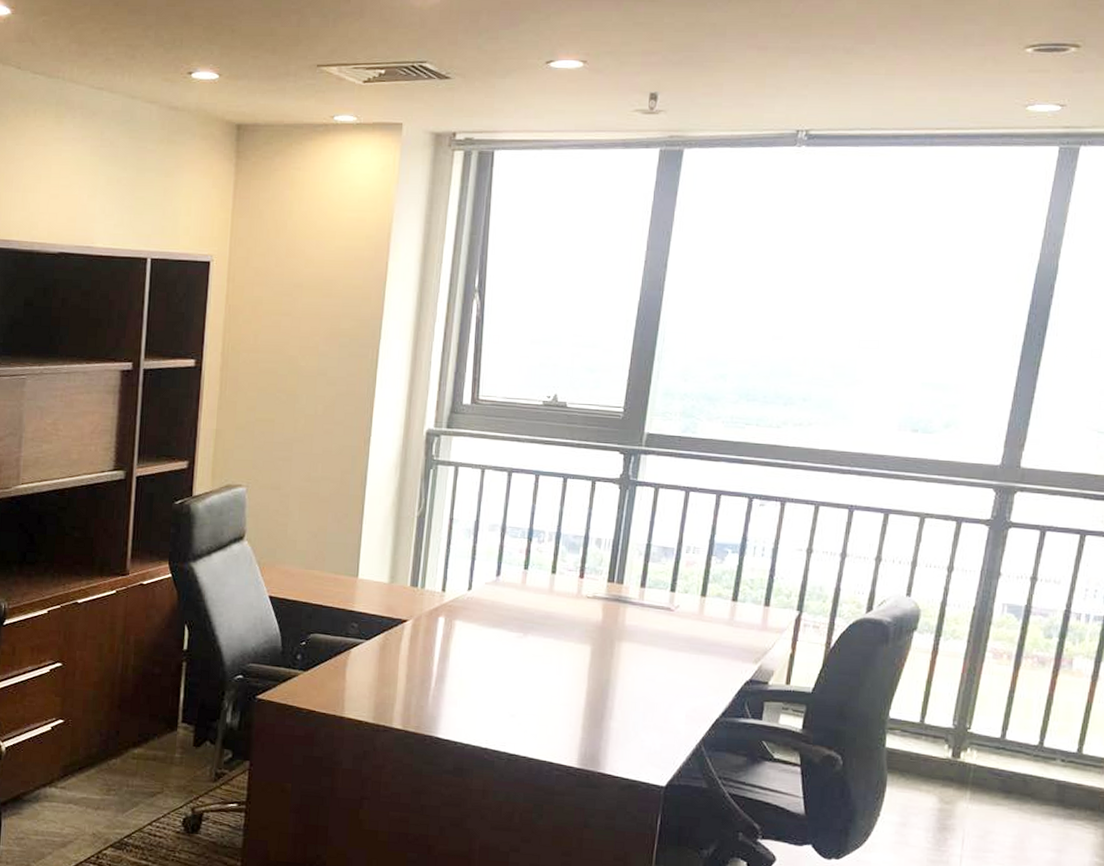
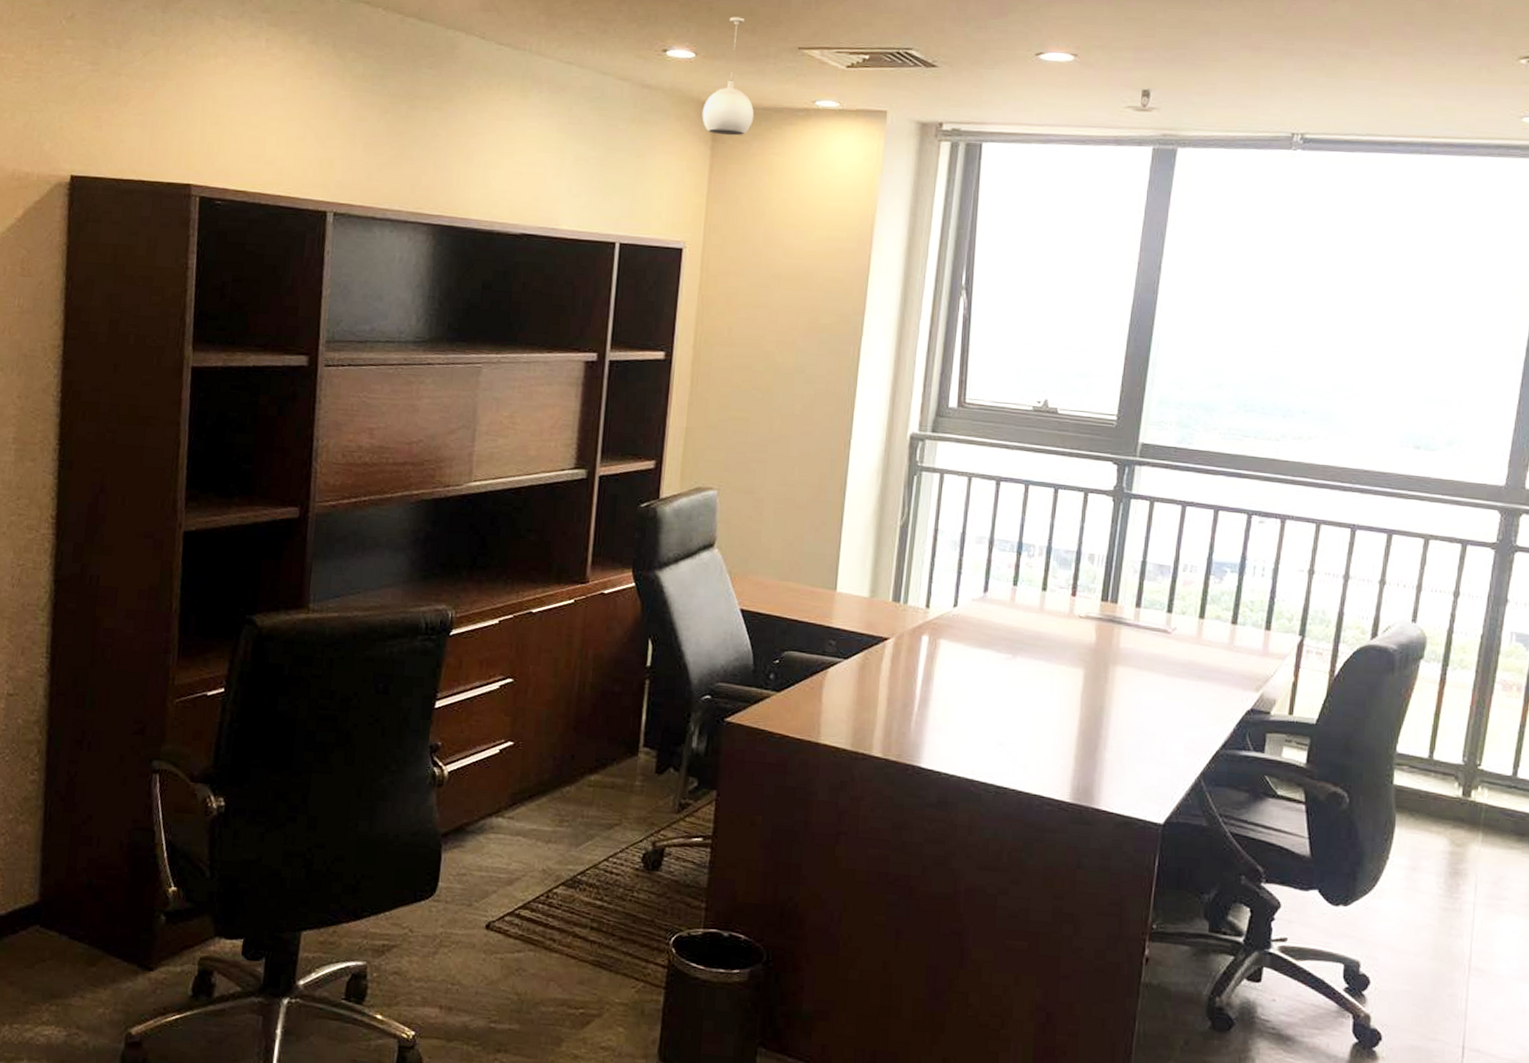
pendant light: none [226,38,275,153] -> present [702,17,754,136]

